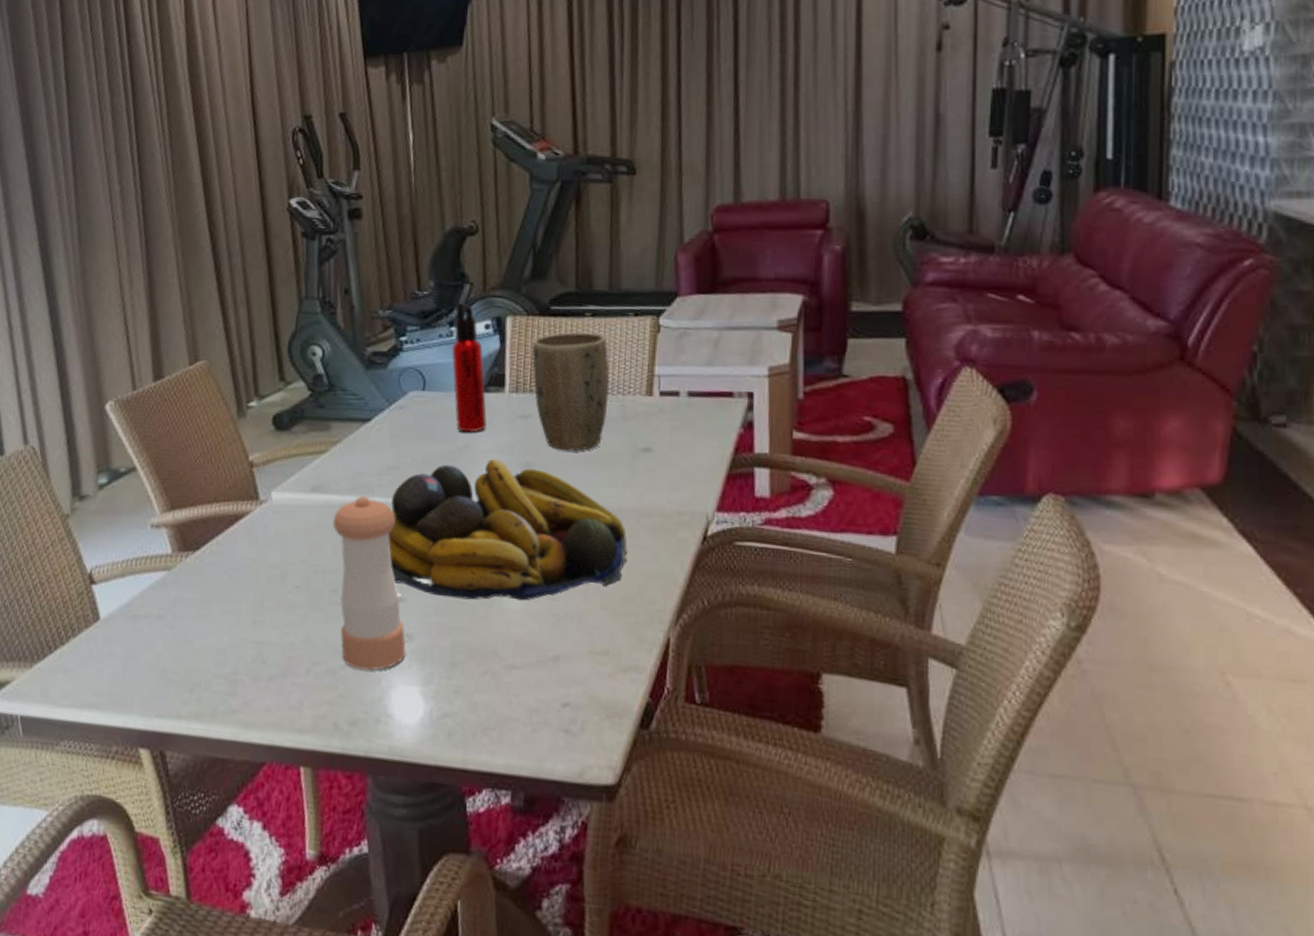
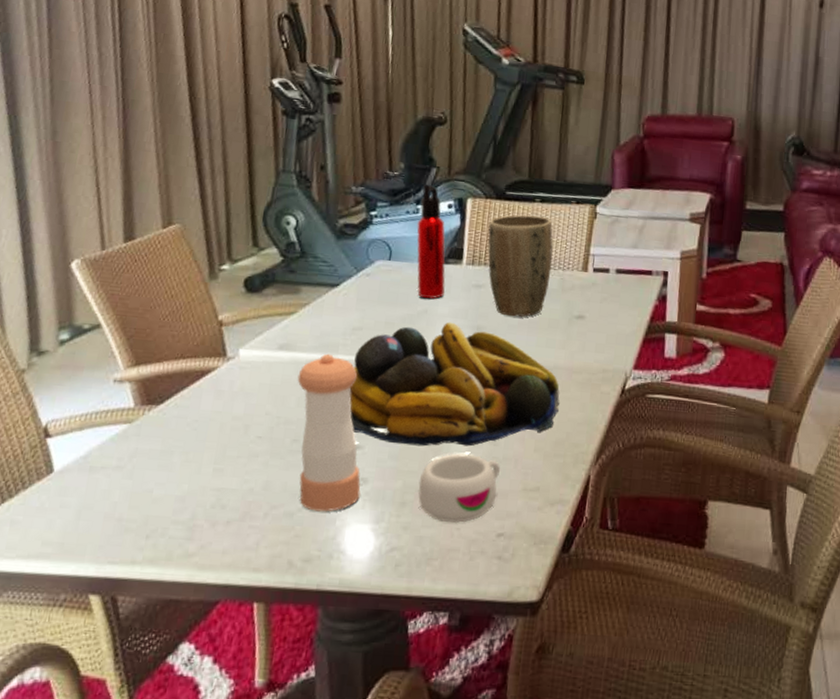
mug: none [468,609,561,688] -> present [417,453,500,523]

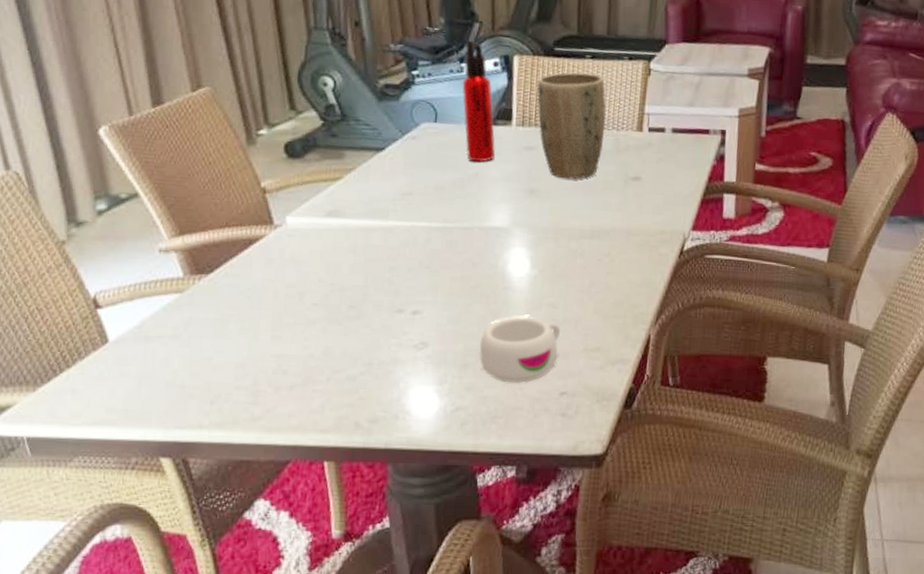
pepper shaker: present [297,353,361,512] -> none [349,219,422,375]
fruit bowl: present [349,322,560,447] -> none [403,185,618,310]

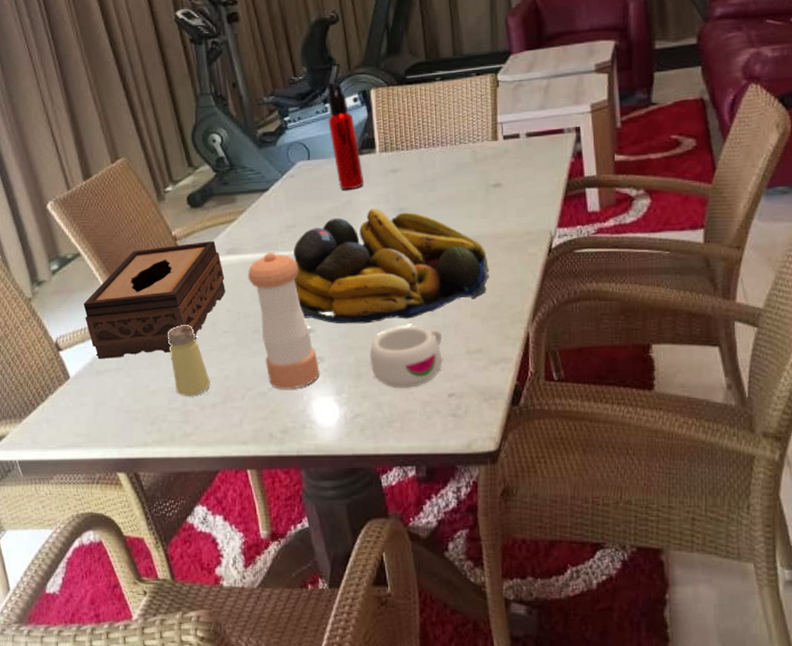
tissue box: none [136,198,321,323] -> present [83,240,226,359]
saltshaker: none [241,292,290,374] -> present [167,325,210,396]
pepper shaker: none [349,219,422,375] -> present [247,252,320,390]
fruit bowl: none [403,185,618,310] -> present [294,208,489,324]
plant pot: present [537,72,606,180] -> none [395,94,462,195]

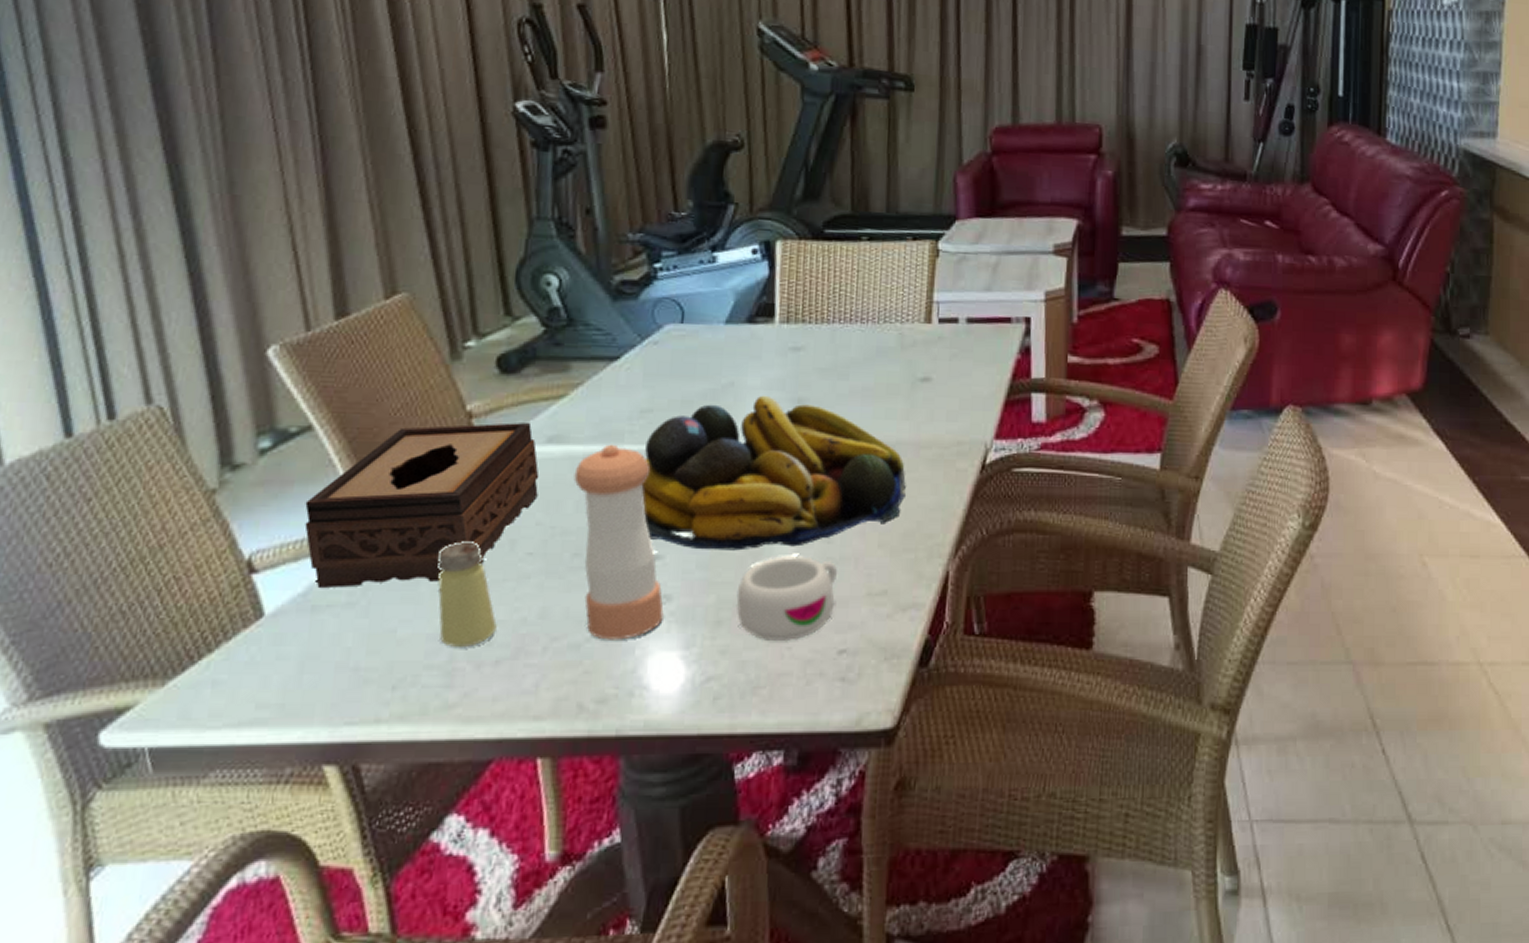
water bottle: present [328,82,364,190] -> none [714,225,755,369]

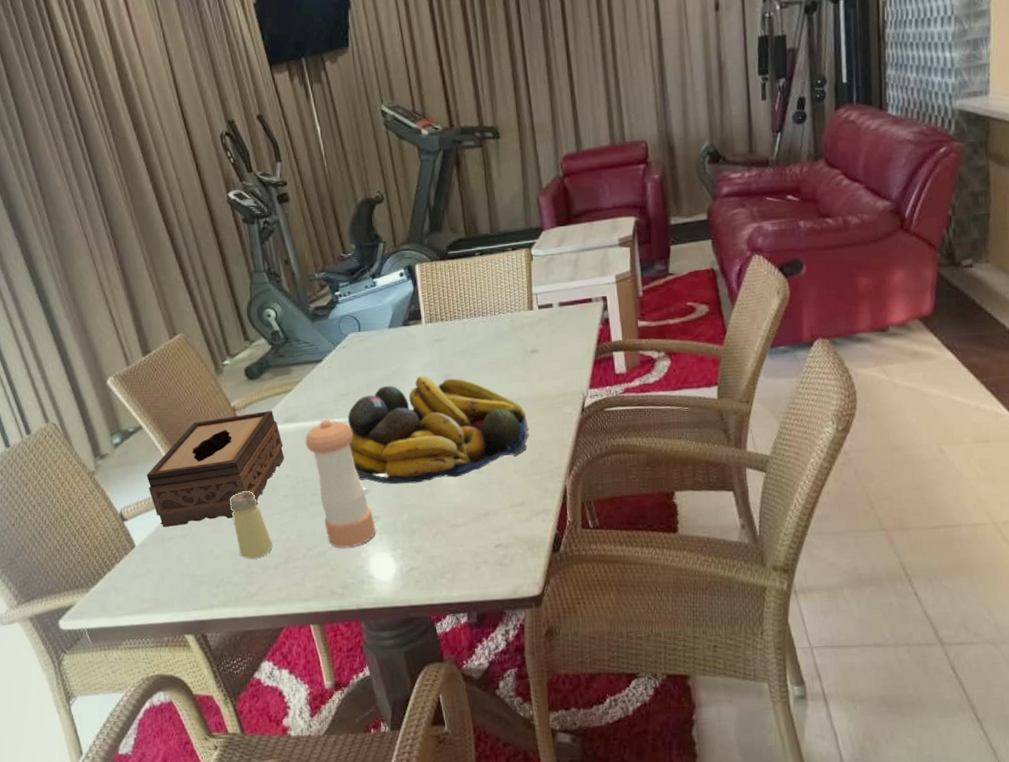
mug: present [736,556,837,641] -> none [421,483,489,542]

